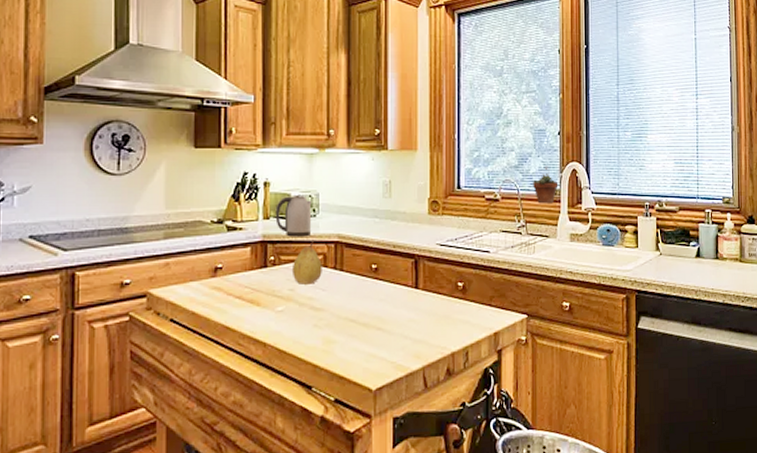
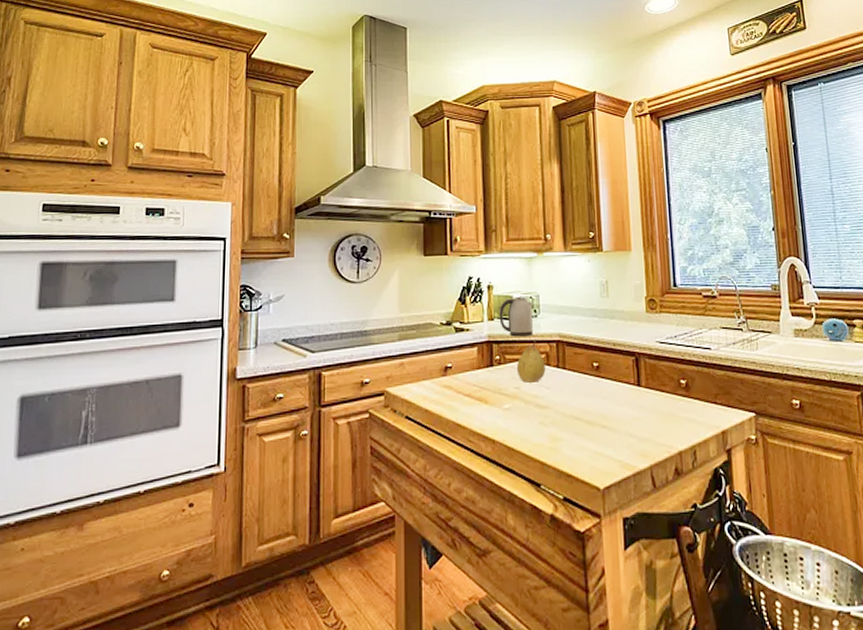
succulent plant: present [533,165,559,204] -> none [750,261,778,300]

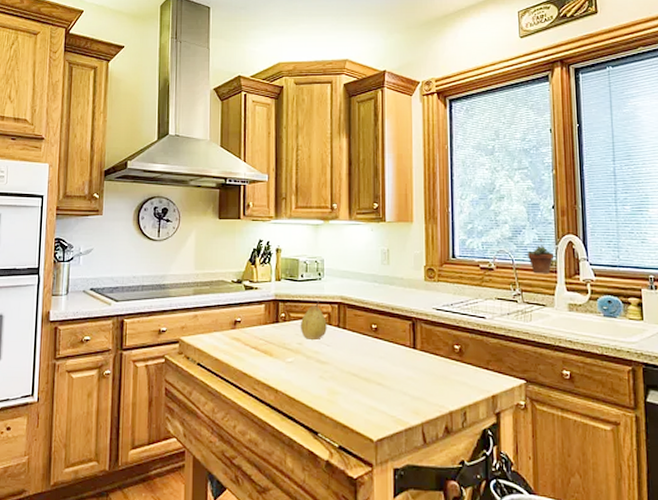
kettle: present [499,296,534,337] -> none [286,260,318,297]
succulent plant: none [750,261,778,300] -> present [528,237,555,274]

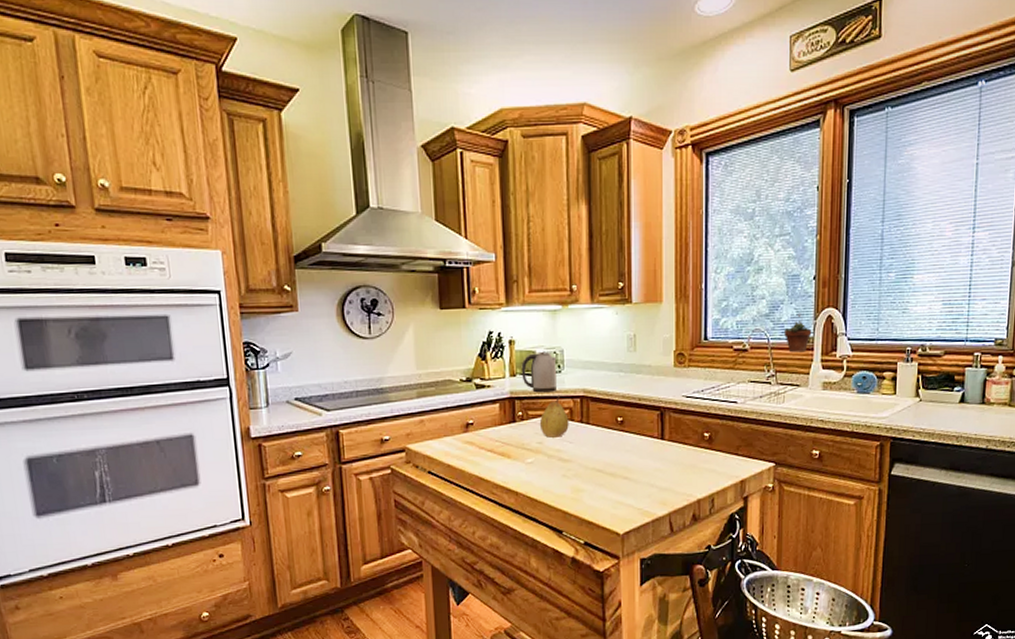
kettle: none [286,260,318,297] -> present [521,351,558,393]

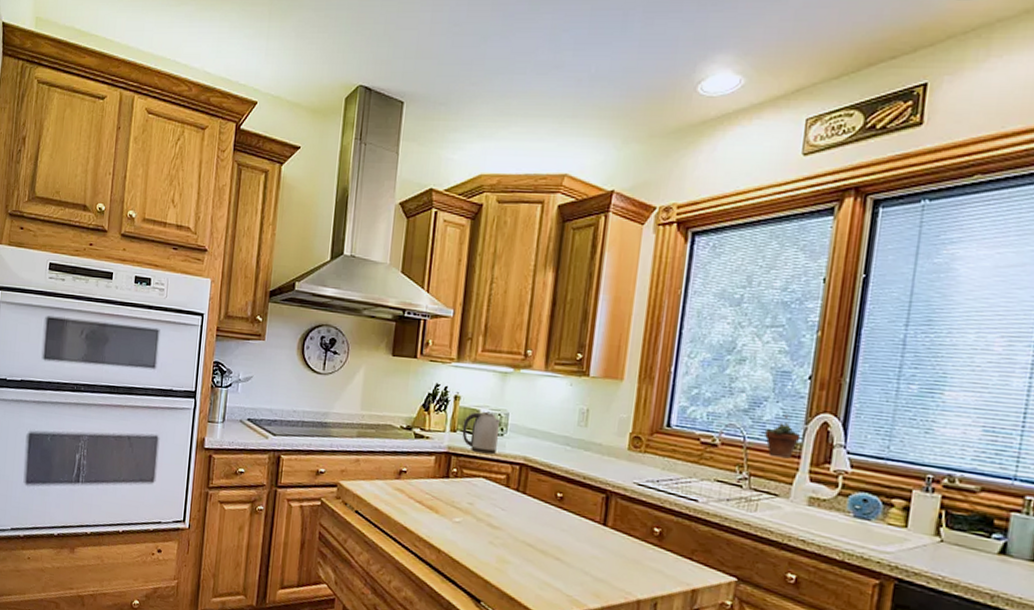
fruit: present [539,395,569,438] -> none [473,458,505,502]

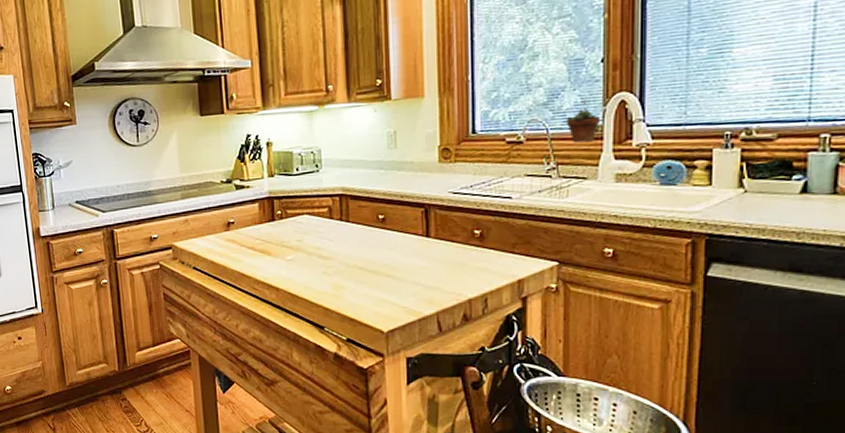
kettle: present [462,411,501,454] -> none [279,151,316,192]

